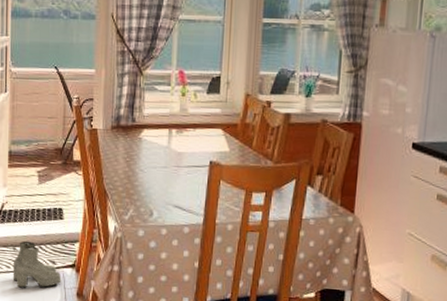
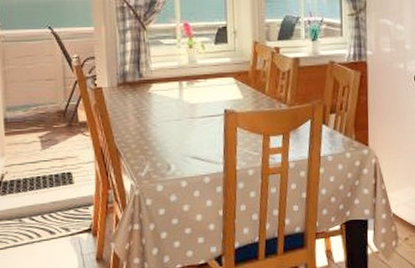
boots: present [12,240,62,288] -> none [20,210,78,261]

